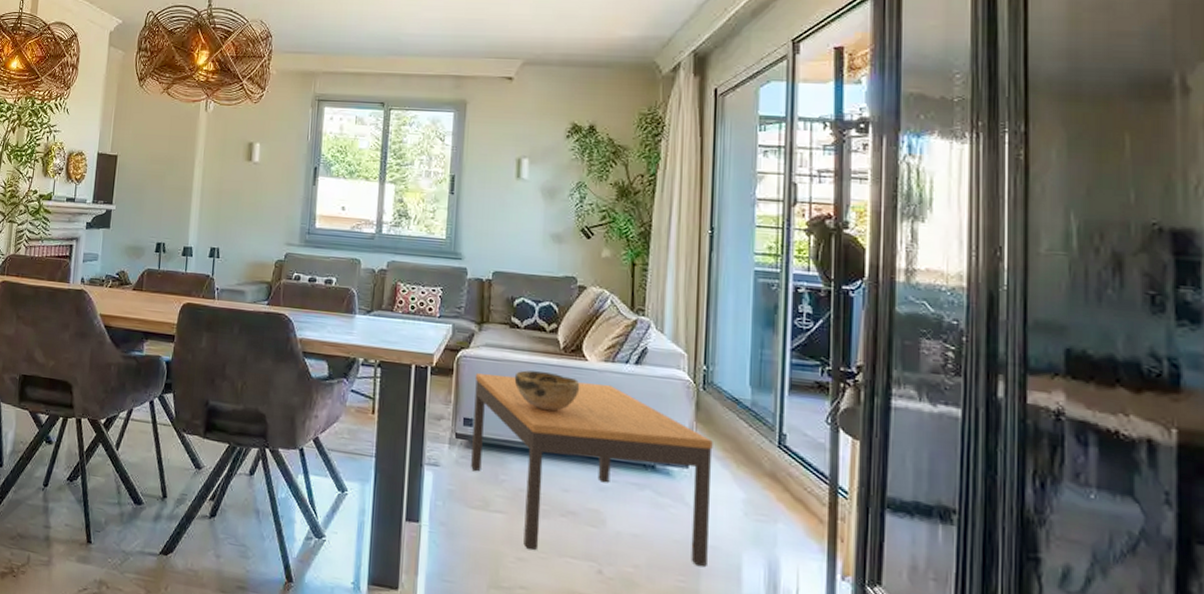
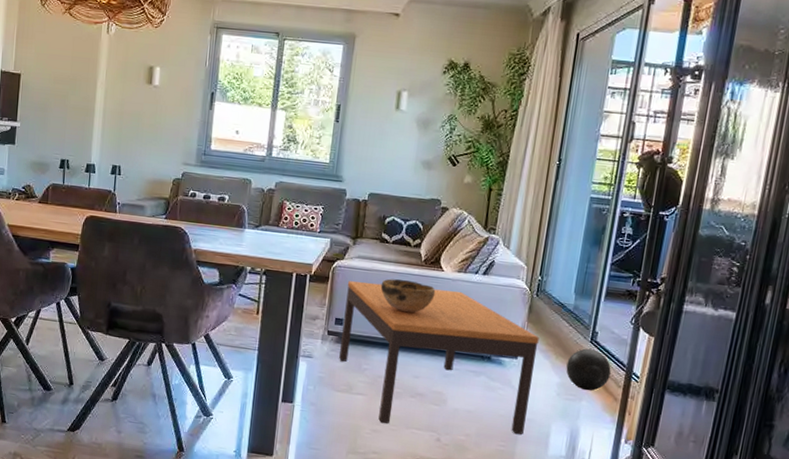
ball: none [752,455,810,510] -> present [566,348,611,391]

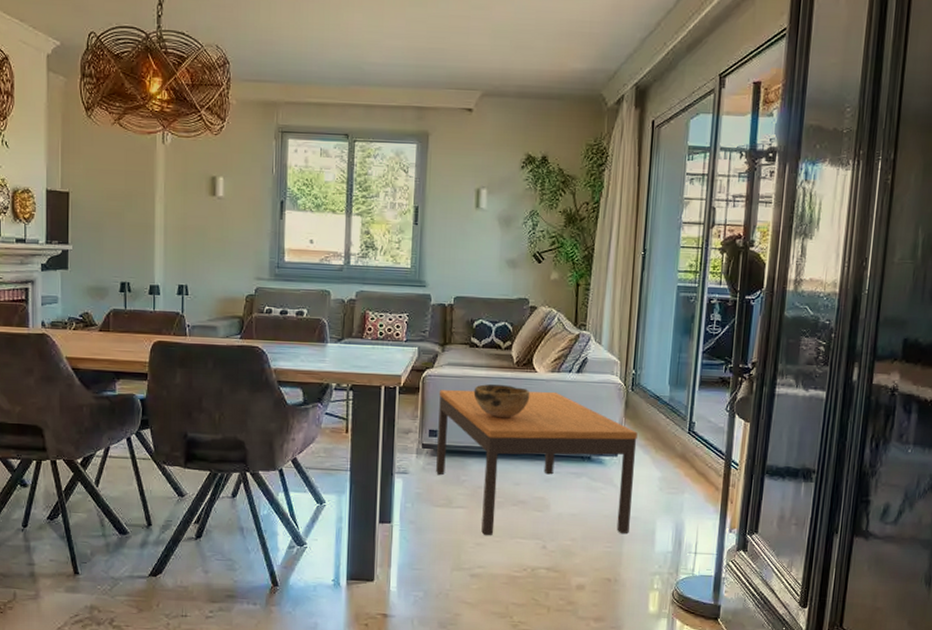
ball: present [566,348,611,391] -> none [666,440,711,483]

